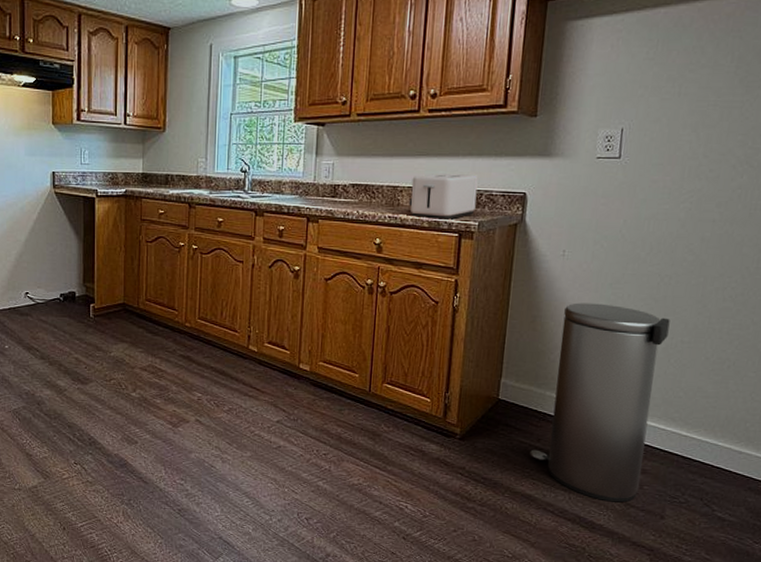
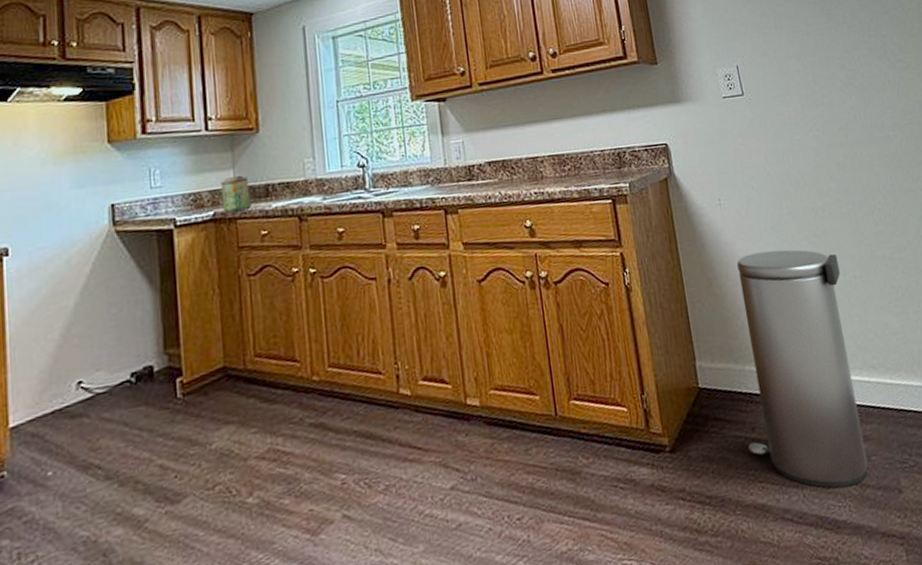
canister: none [132,164,154,193] -> present [220,175,251,214]
toaster: present [409,173,478,220] -> none [550,132,623,189]

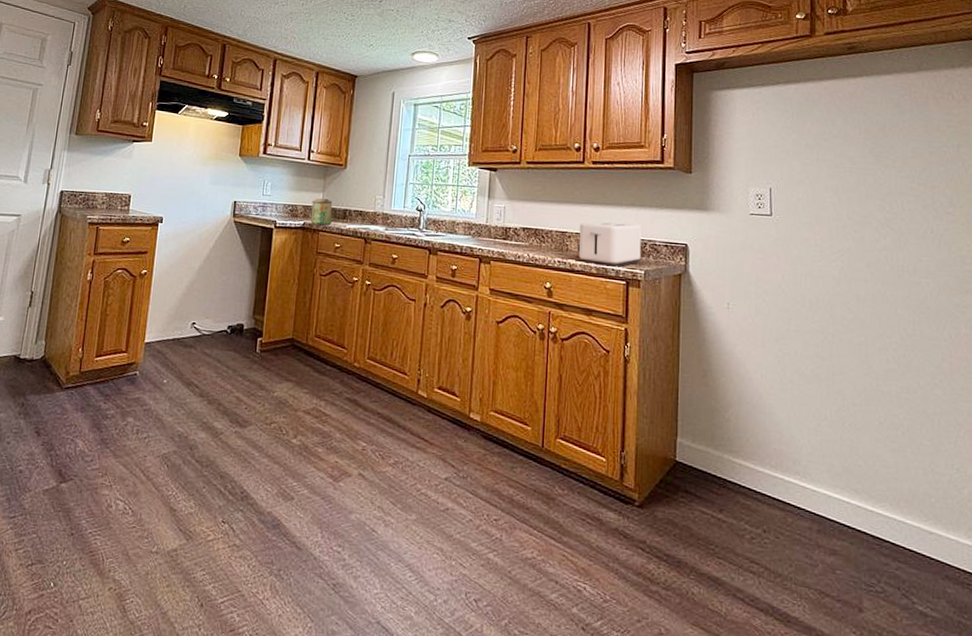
toaster: none [550,132,623,189] -> present [577,221,642,267]
pedal bin: present [737,249,868,489] -> none [712,358,839,590]

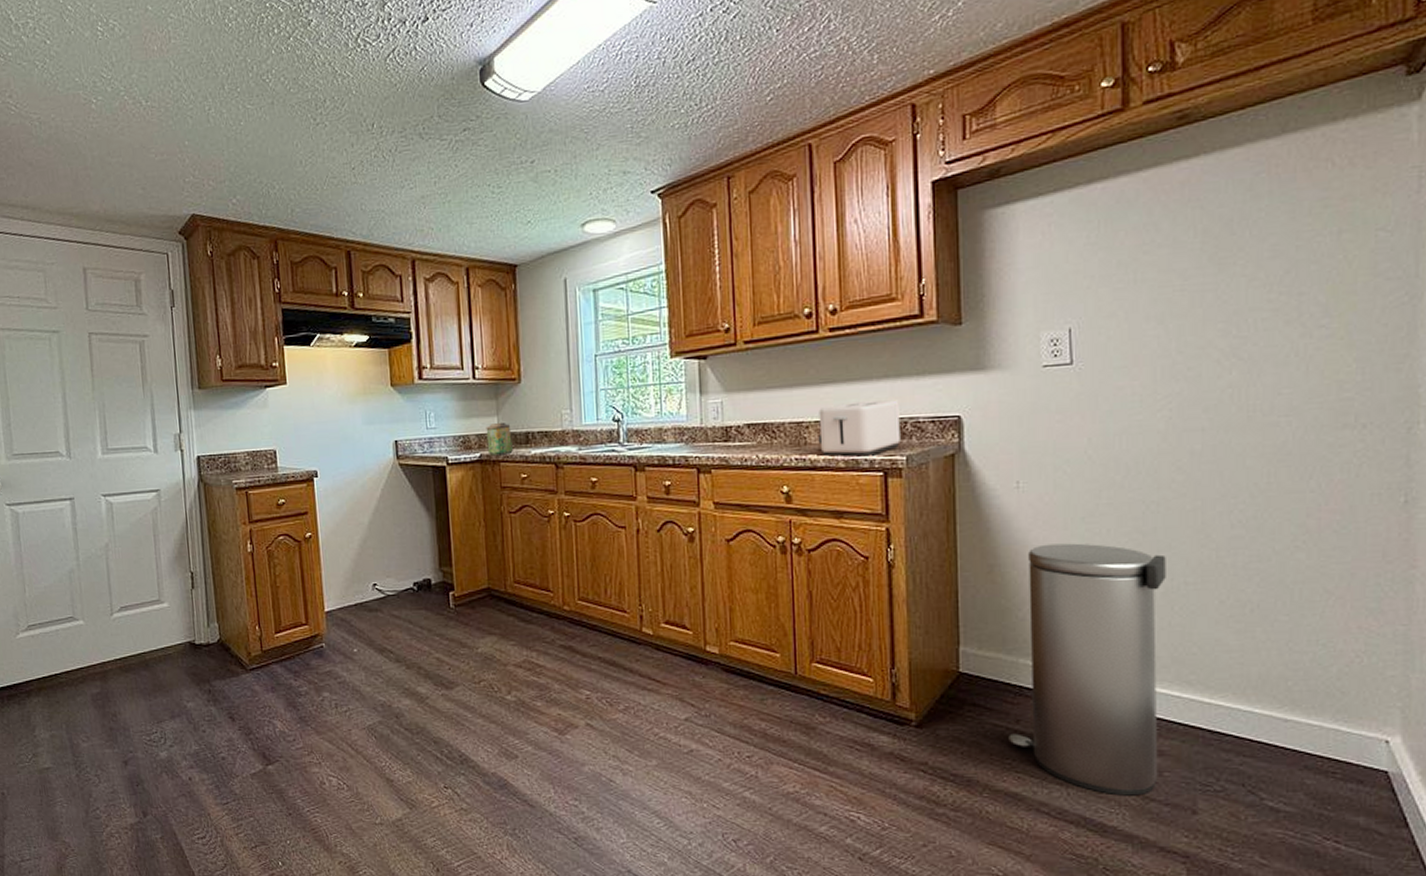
pedal bin: none [712,358,839,590] -> present [1007,543,1166,796]

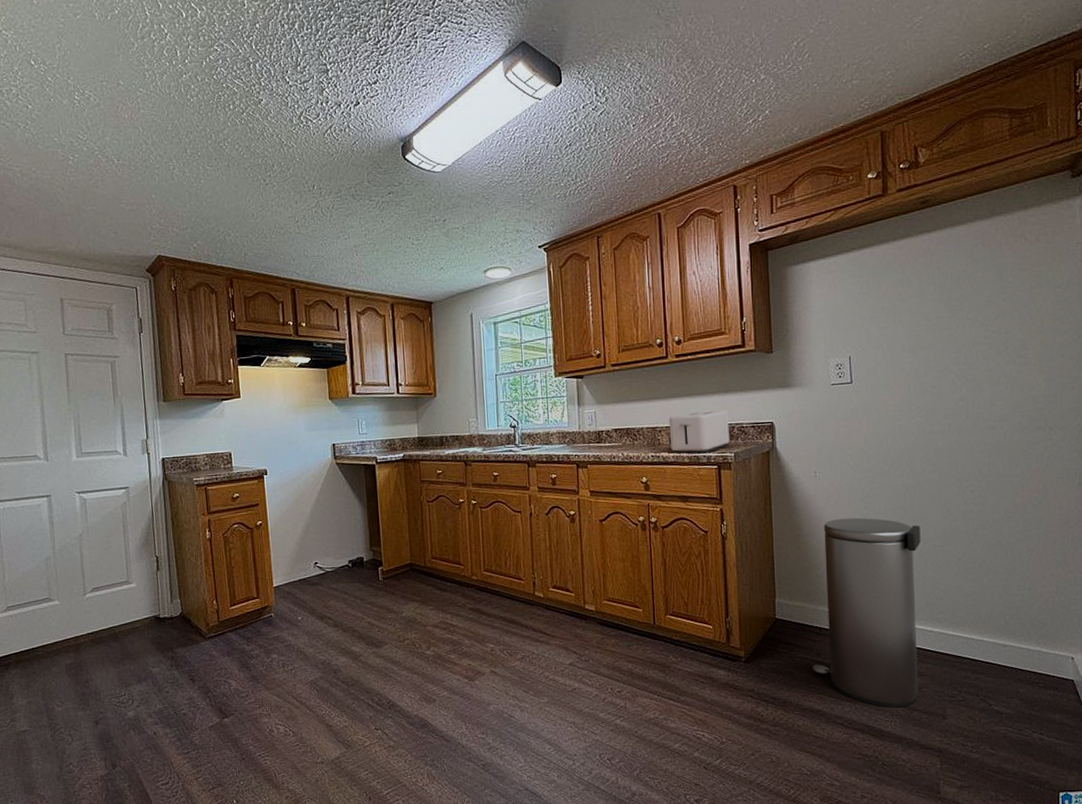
canister: present [486,422,513,457] -> none [408,428,430,457]

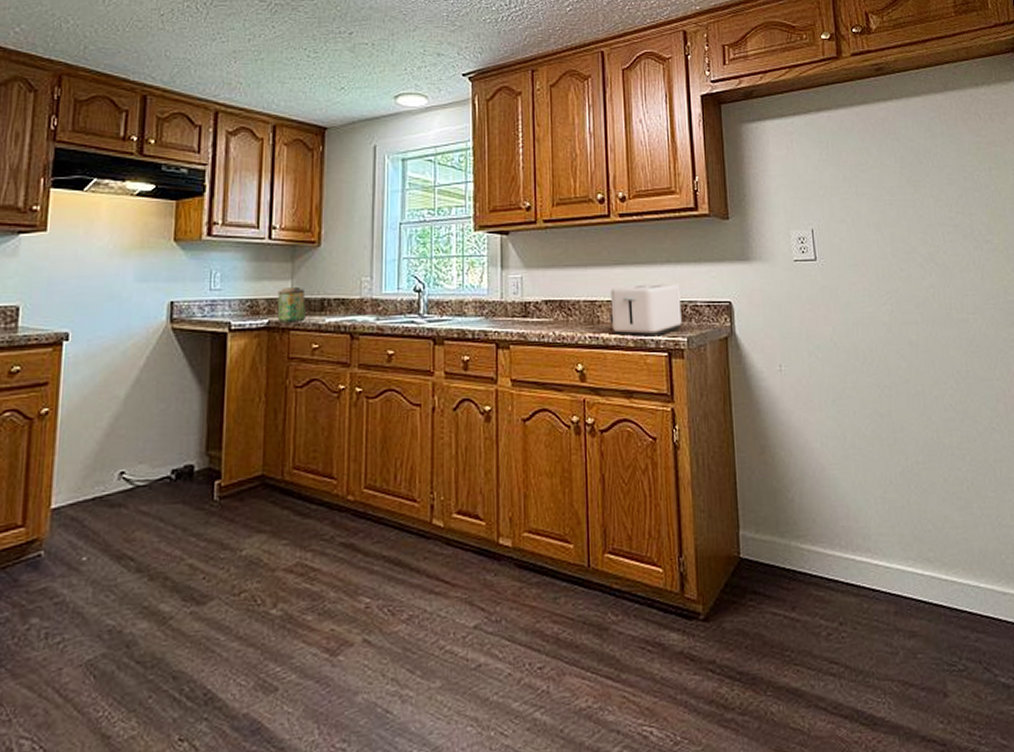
canister: none [408,428,430,457] -> present [277,286,306,324]
pedal bin: present [811,517,921,708] -> none [785,424,914,683]

